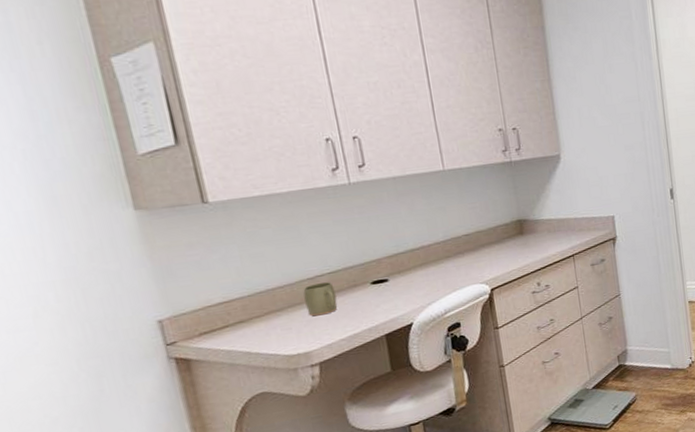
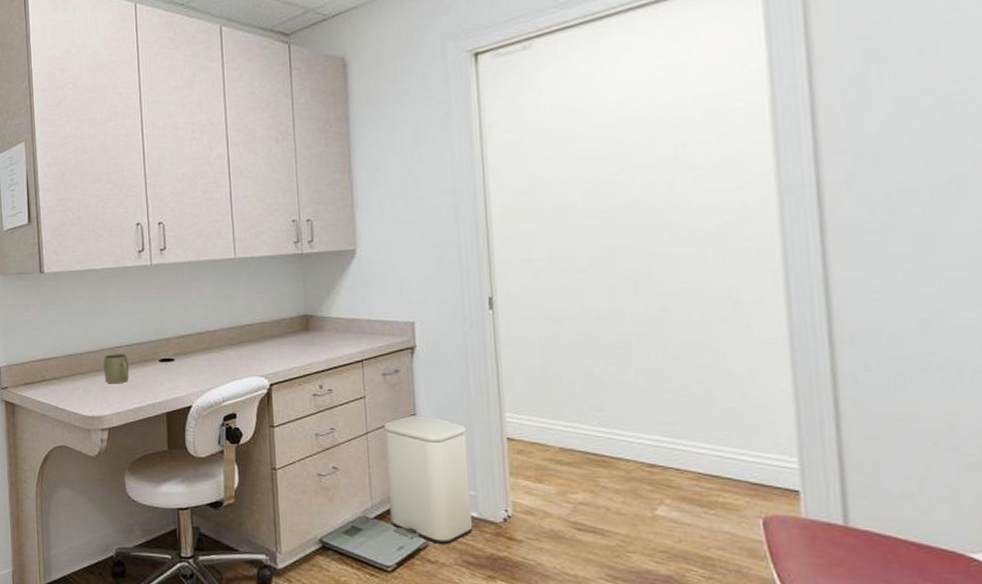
pedal bin: none [595,294,668,398] -> present [383,416,473,544]

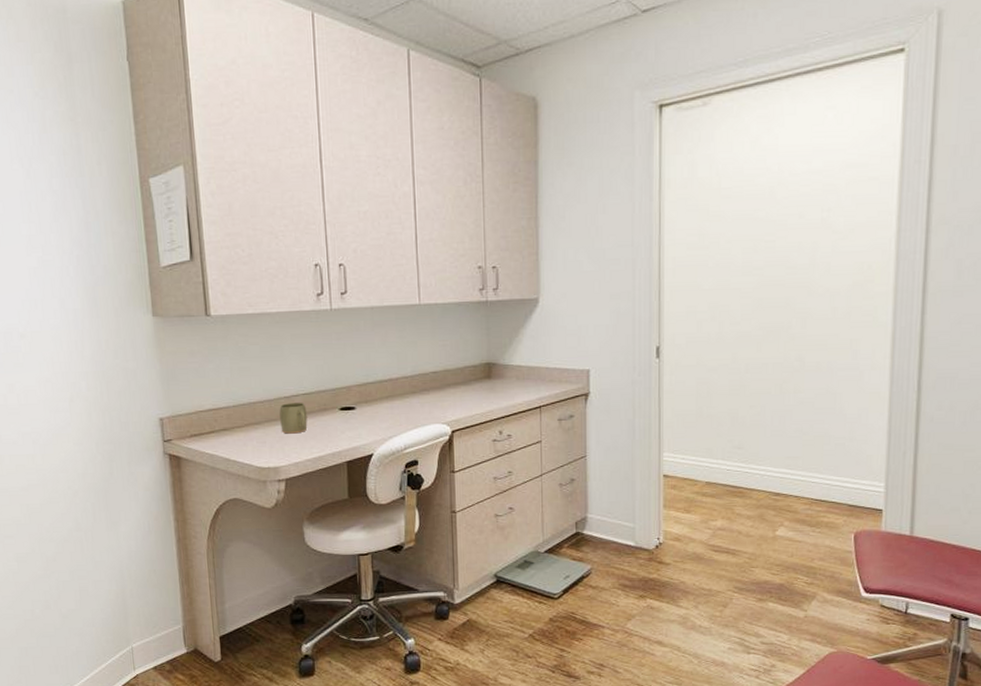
pedal bin: present [383,416,473,544] -> none [556,457,630,571]

